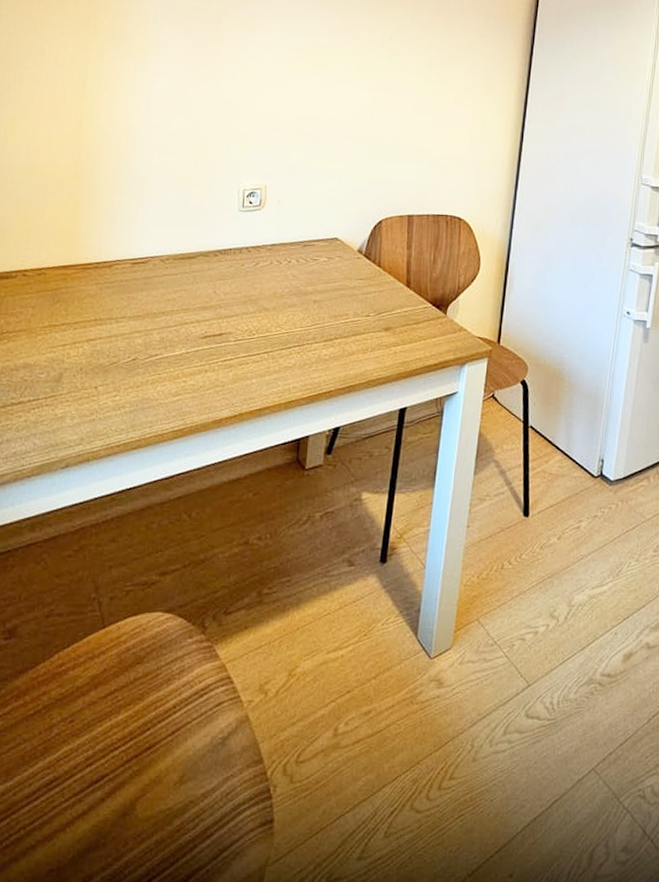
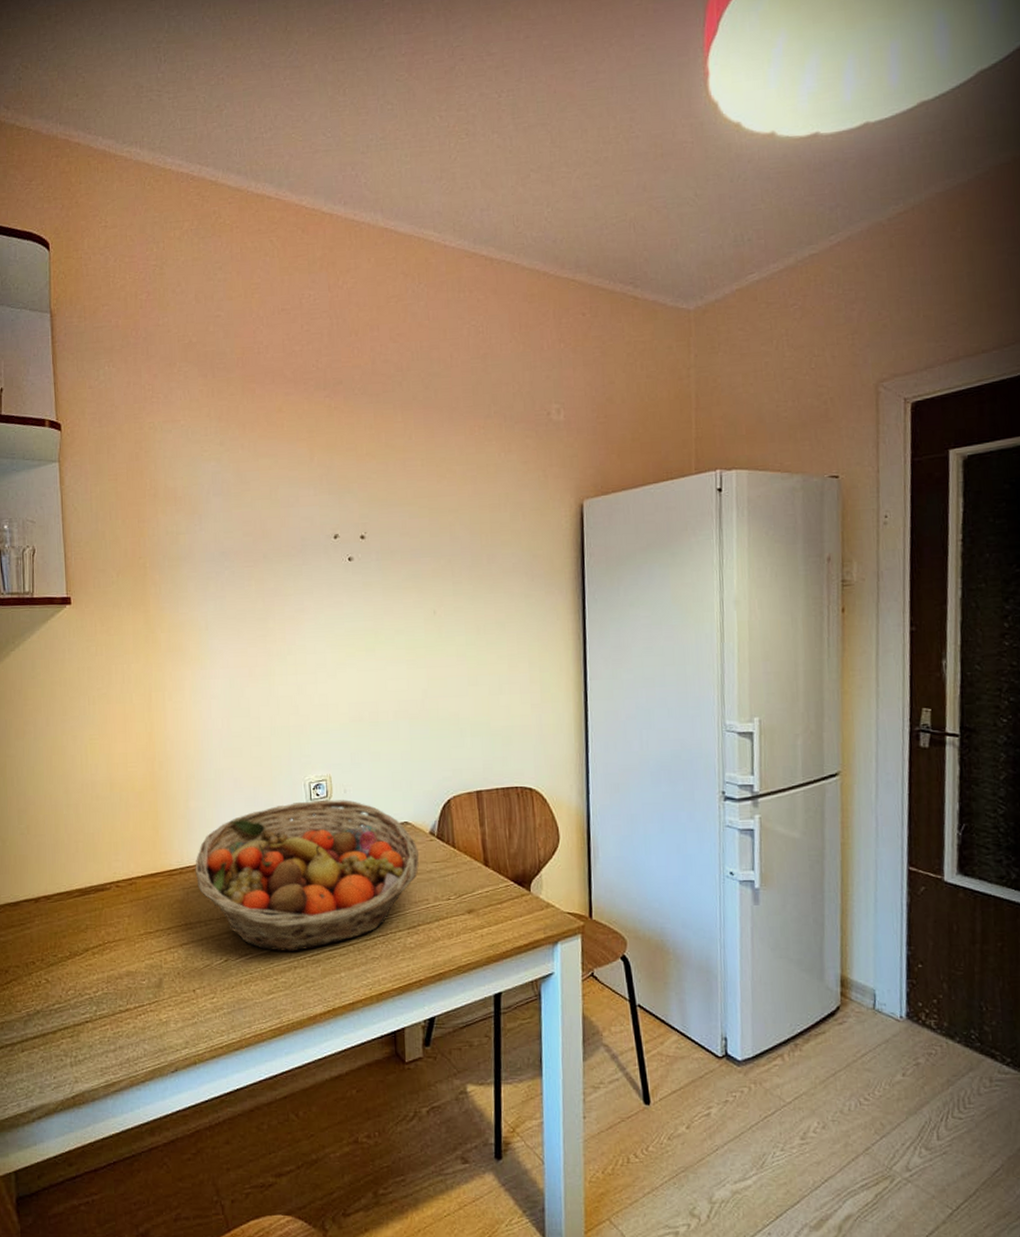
fruit basket: none [111,207,345,355] -> present [195,799,420,951]

